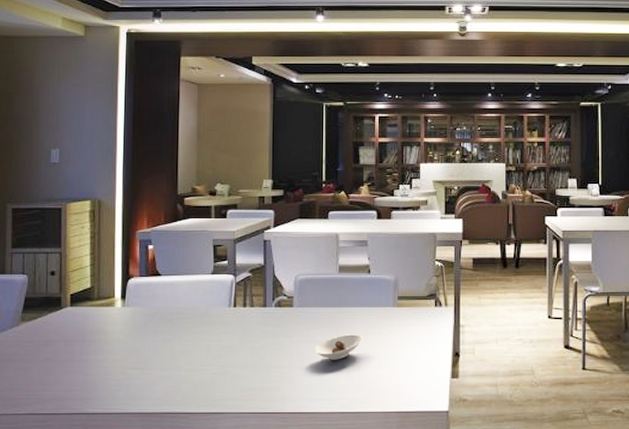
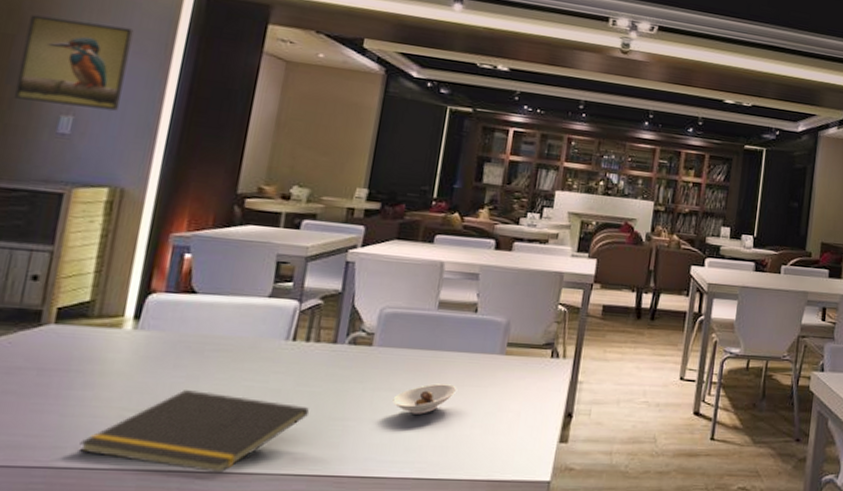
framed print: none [19,76,89,141] -> present [13,14,134,111]
notepad: none [100,351,253,414] -> present [78,390,309,474]

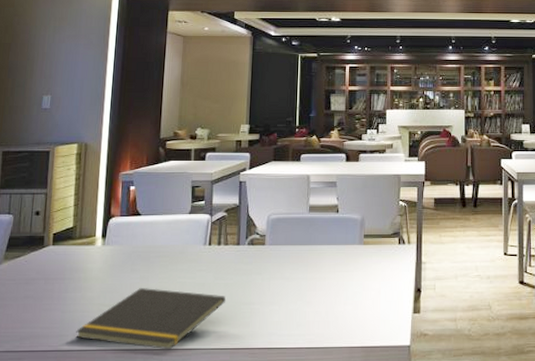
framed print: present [13,14,134,111] -> none [13,28,83,88]
saucer: present [392,383,458,414] -> none [284,271,331,296]

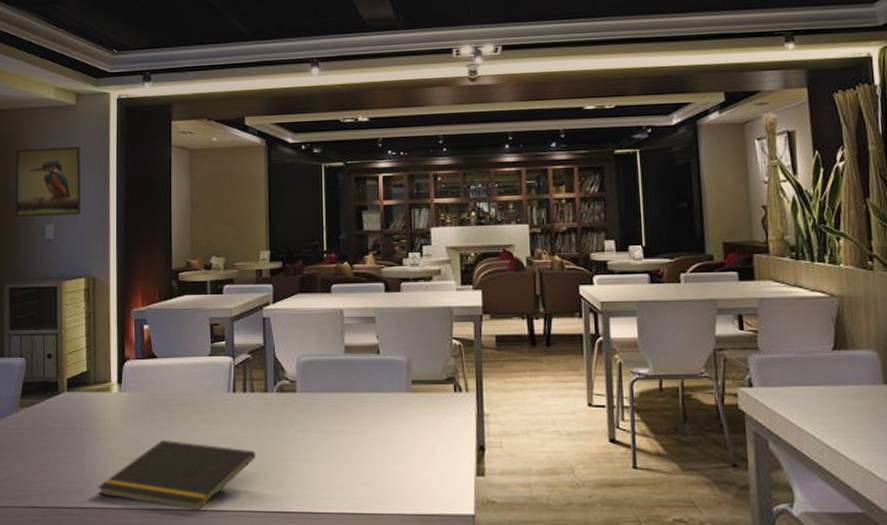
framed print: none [13,28,83,88] -> present [15,146,81,217]

